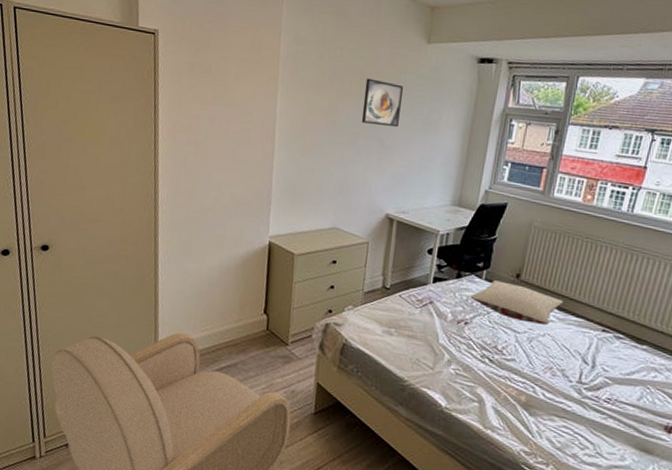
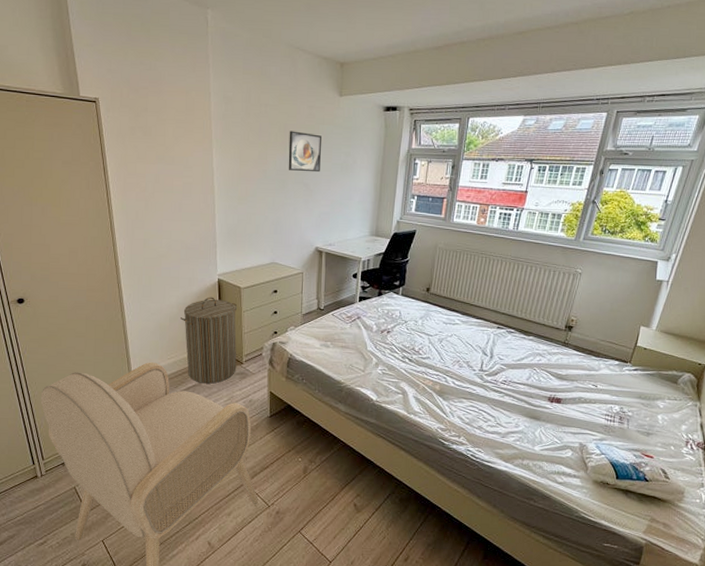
laundry hamper: none [220,261,289,366] -> present [179,297,238,384]
pillow: present [470,280,564,325] -> none [390,295,466,328]

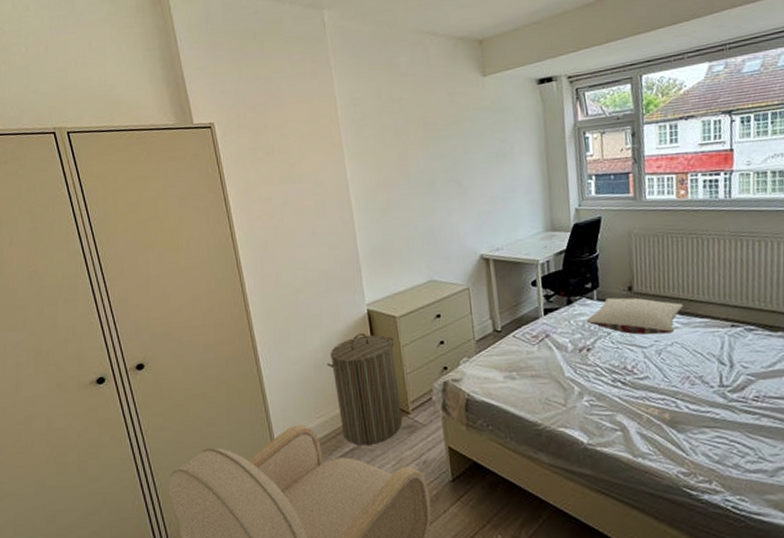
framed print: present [288,131,323,173] -> none [430,123,473,169]
pillow: none [390,295,466,328] -> present [586,297,684,335]

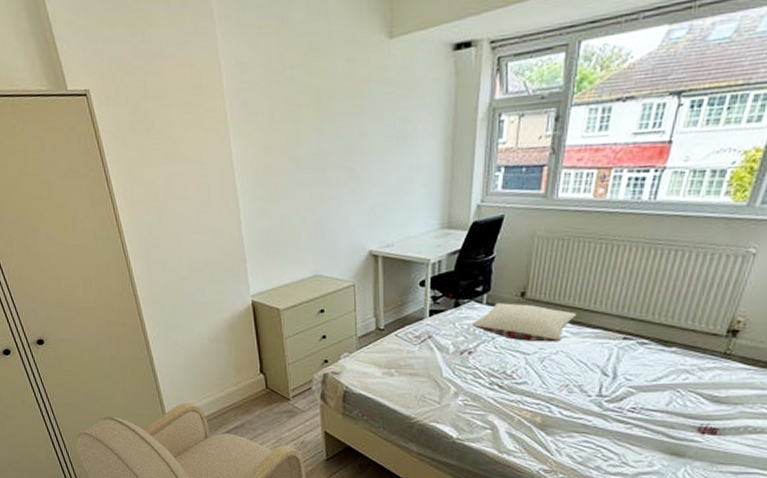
laundry hamper: present [326,332,403,446] -> none [212,323,283,424]

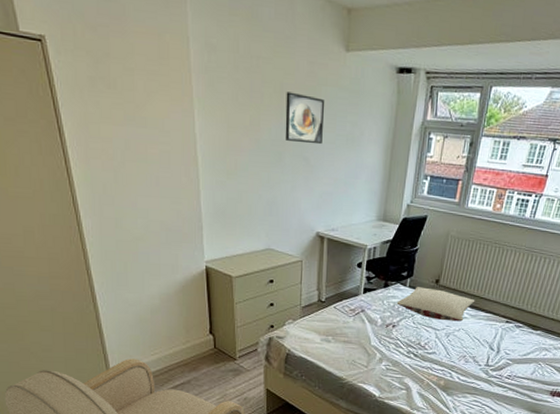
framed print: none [324,97,370,152] -> present [285,91,325,145]

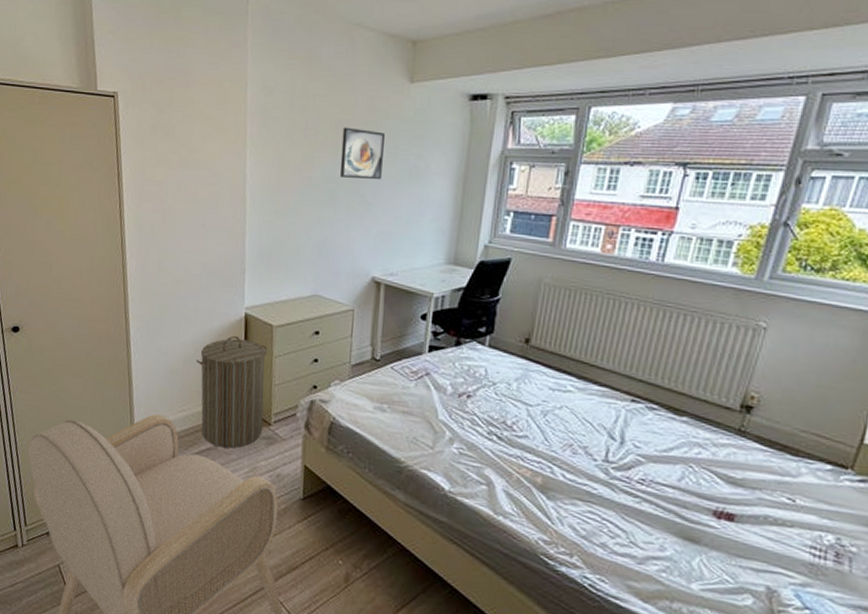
laundry hamper: none [162,286,230,381] -> present [195,335,268,449]
pillow: present [396,287,475,322] -> none [472,347,583,396]

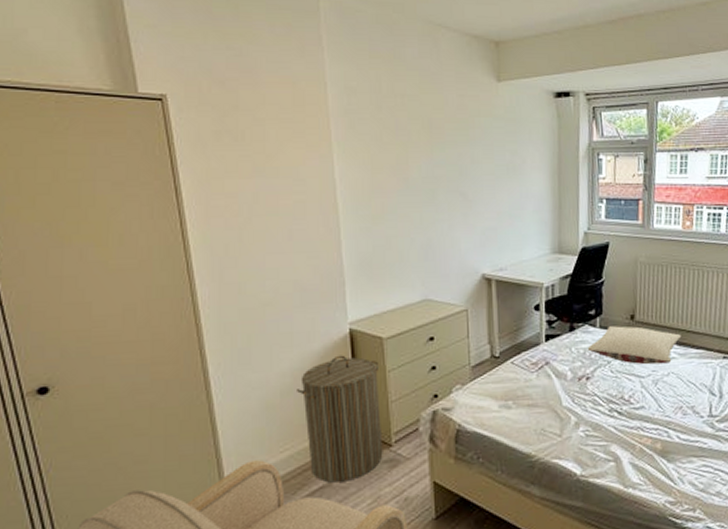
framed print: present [339,127,386,180] -> none [435,126,480,178]
pillow: none [472,347,583,396] -> present [587,326,682,365]

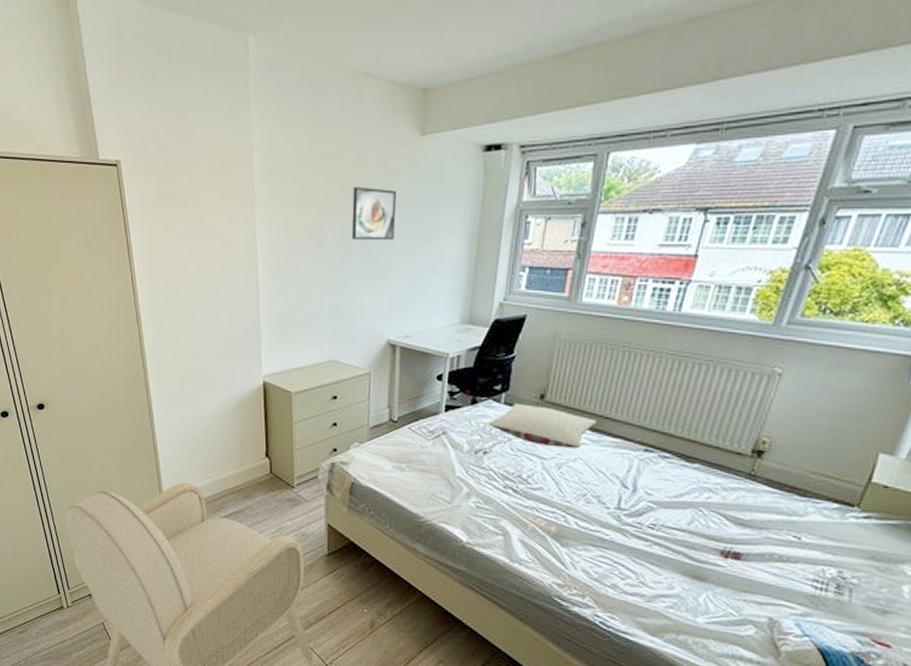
laundry hamper: present [295,355,383,483] -> none [217,403,287,511]
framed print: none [435,126,480,178] -> present [351,186,397,241]

